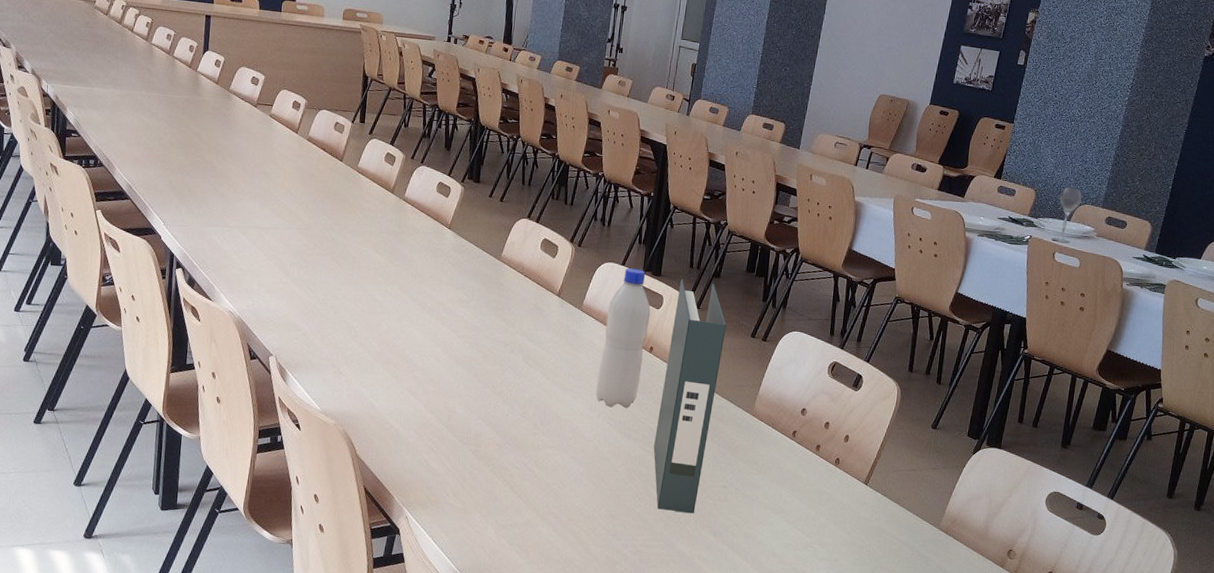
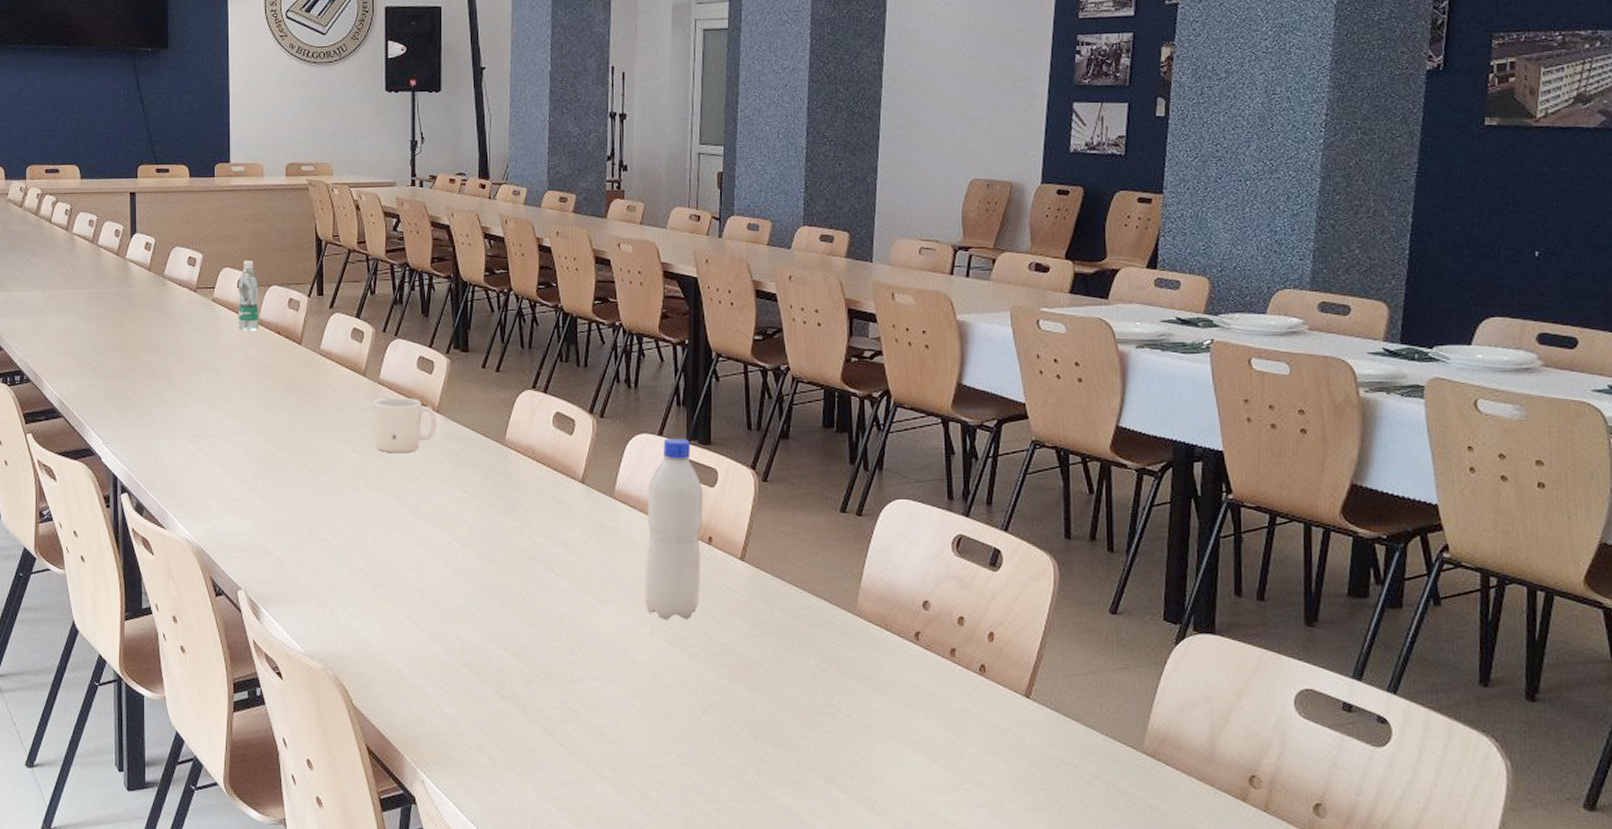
bottle: none [290,86,311,146] -> present [239,260,259,332]
mug: none [395,212,448,259] -> present [373,397,437,453]
binder: present [653,279,727,514] -> none [729,446,806,753]
wineglass: present [1052,186,1082,244] -> none [1243,268,1279,344]

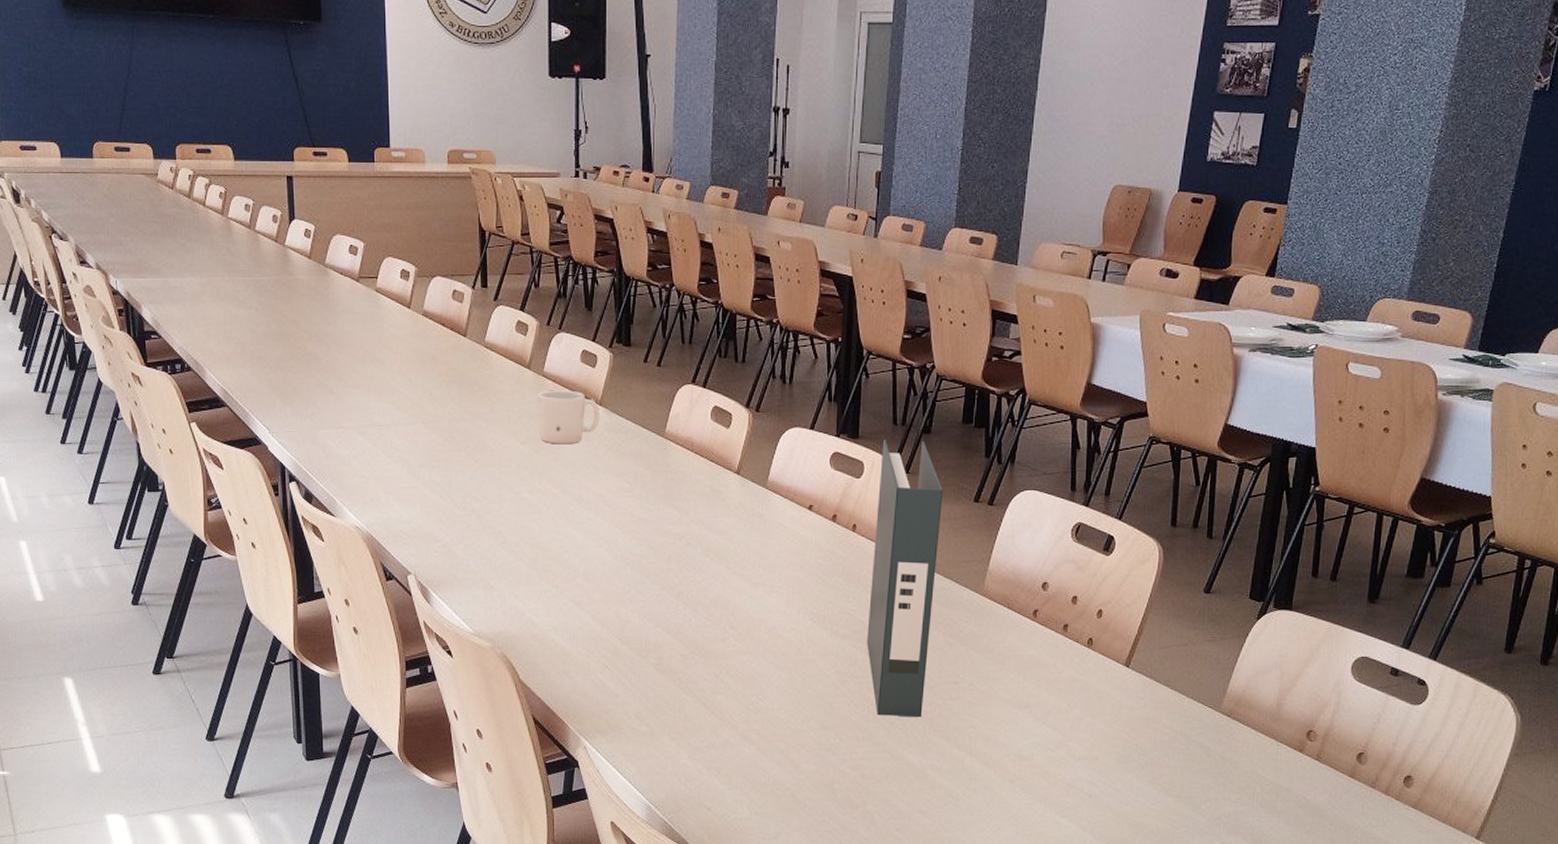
bottle: present [239,260,259,332] -> none [402,250,423,323]
water bottle: present [644,437,703,619] -> none [792,431,850,600]
binder: none [729,446,806,753] -> present [867,440,944,718]

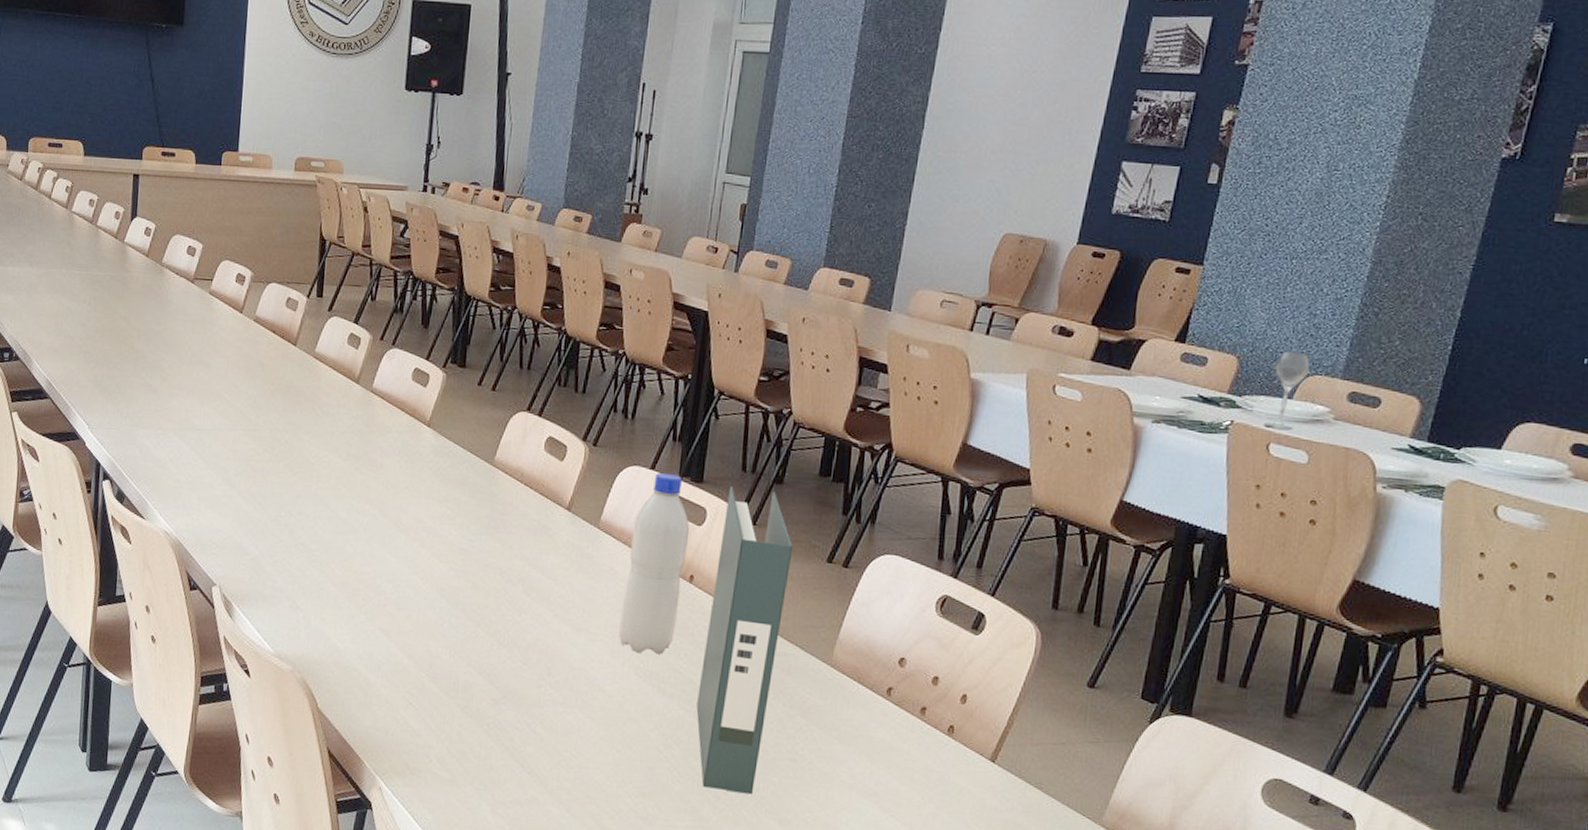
mug: present [538,390,600,445] -> none [362,406,427,465]
water bottle: none [792,431,850,600] -> present [619,472,690,655]
wineglass: none [1344,278,1380,350] -> present [1264,351,1310,431]

